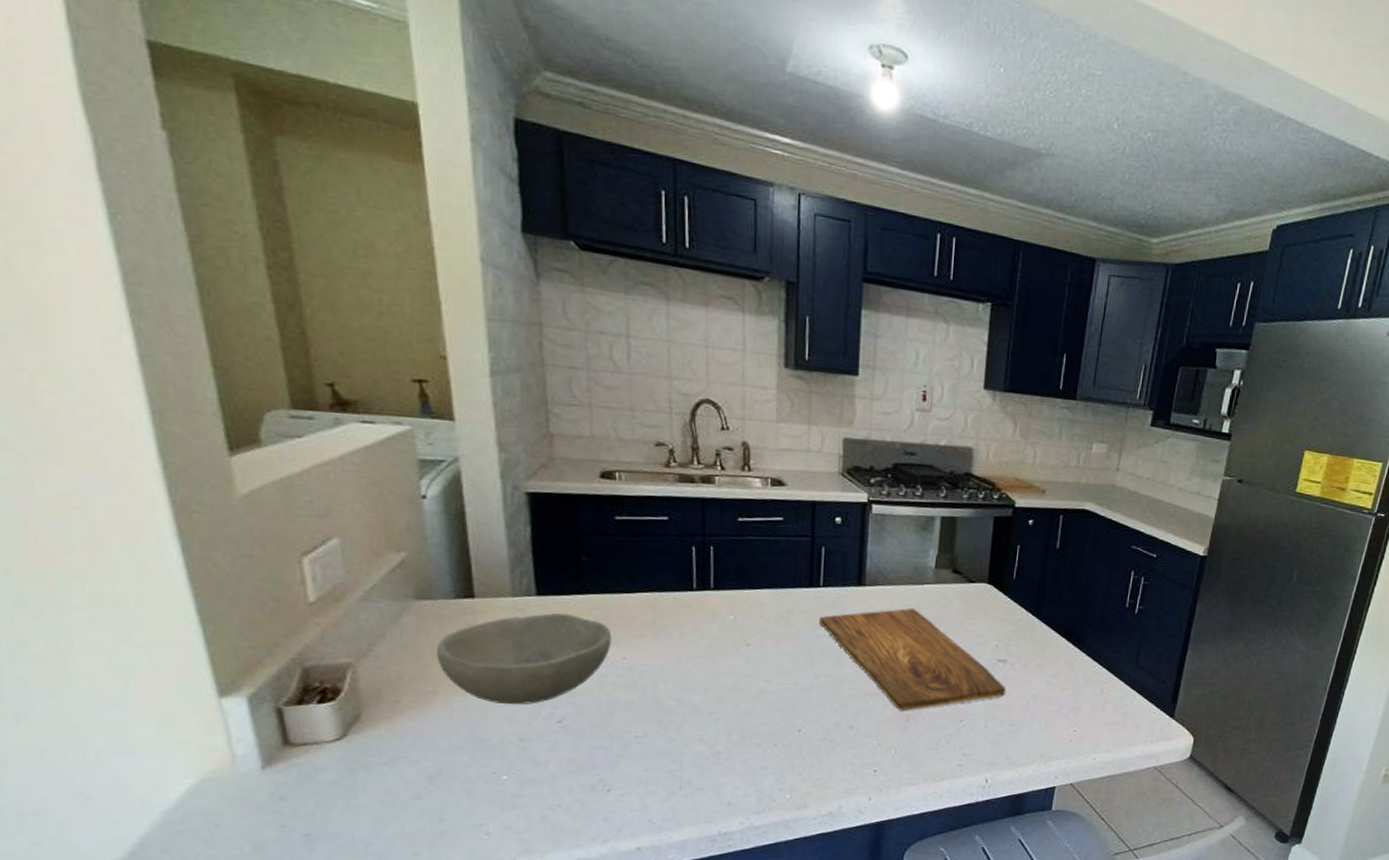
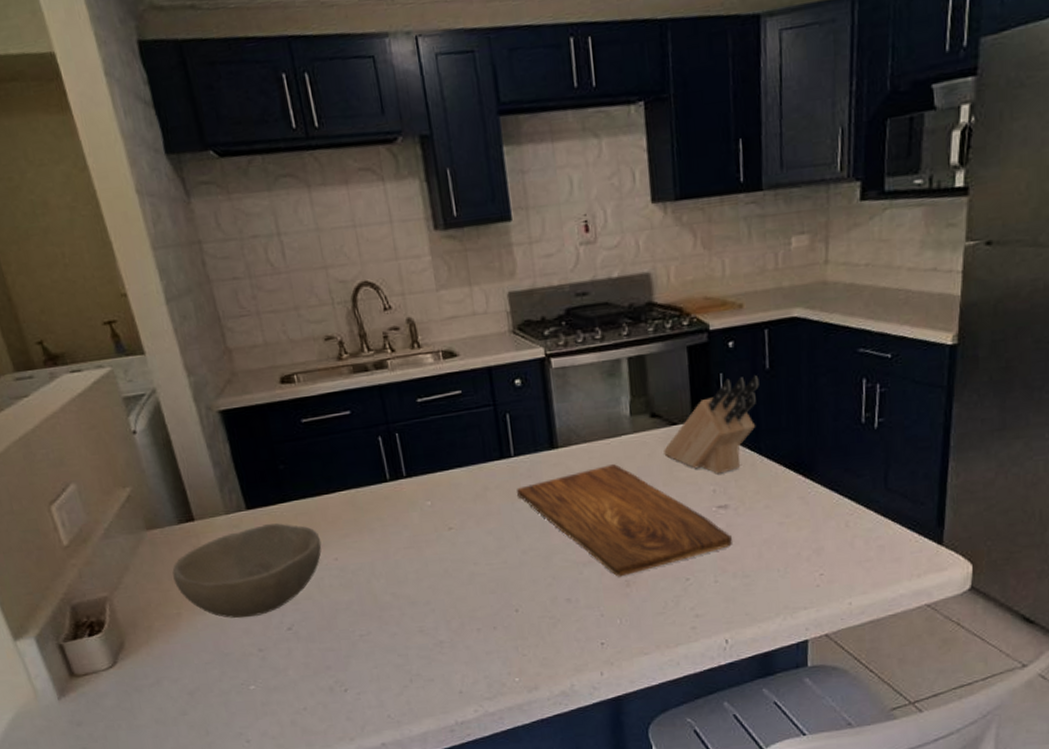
knife block: none [958,551,1050,632] -> present [662,375,760,474]

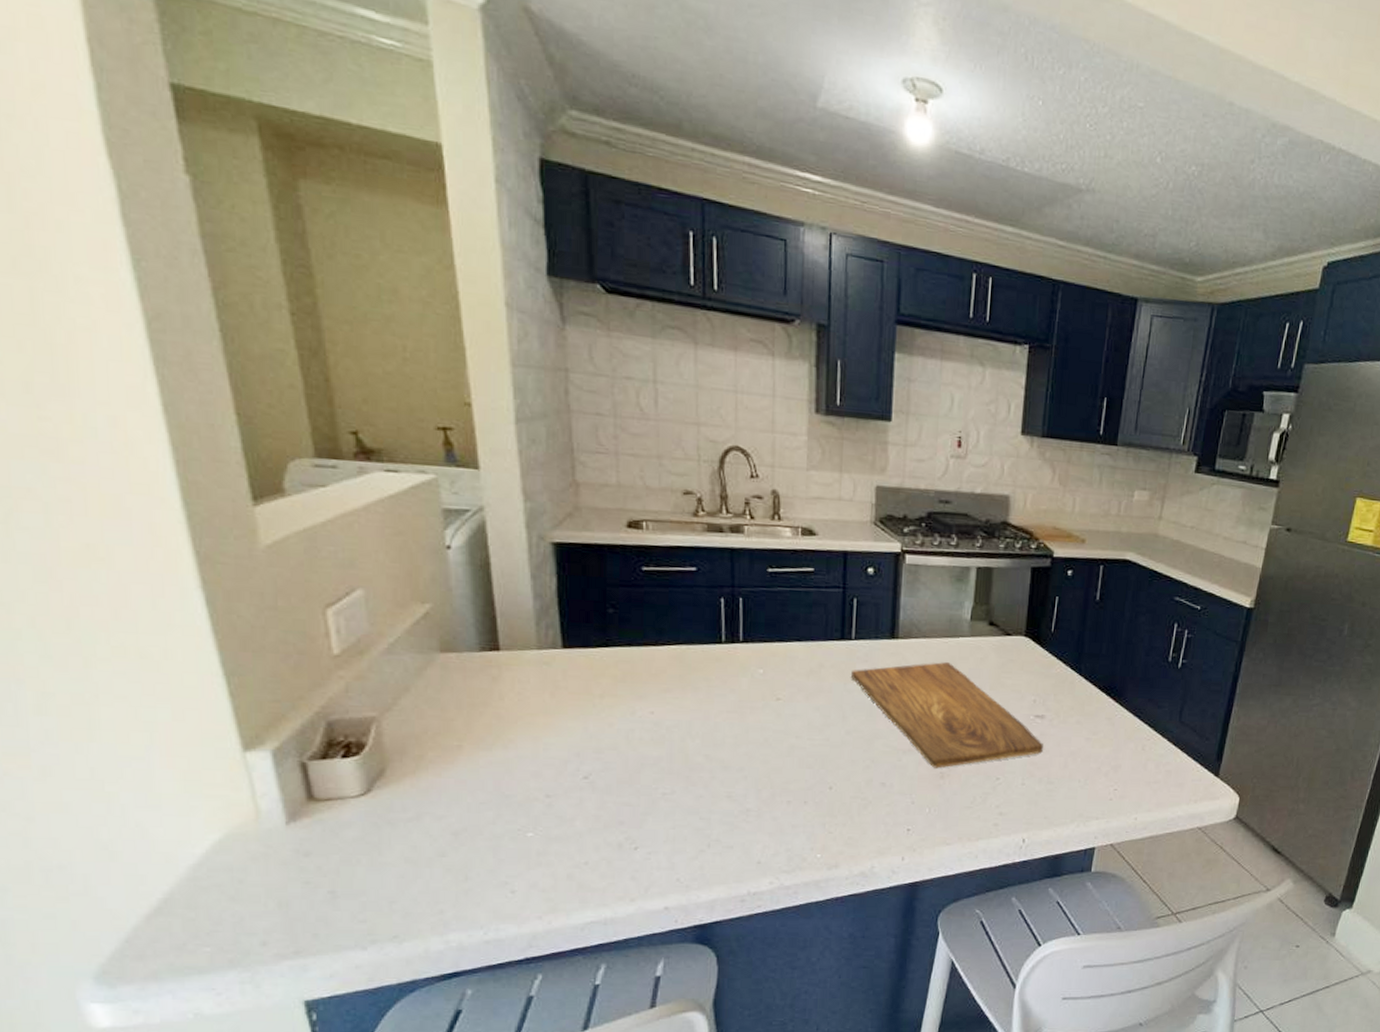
bowl: present [172,523,322,619] -> none [462,666,639,761]
knife block: present [662,375,760,474] -> none [994,602,1089,687]

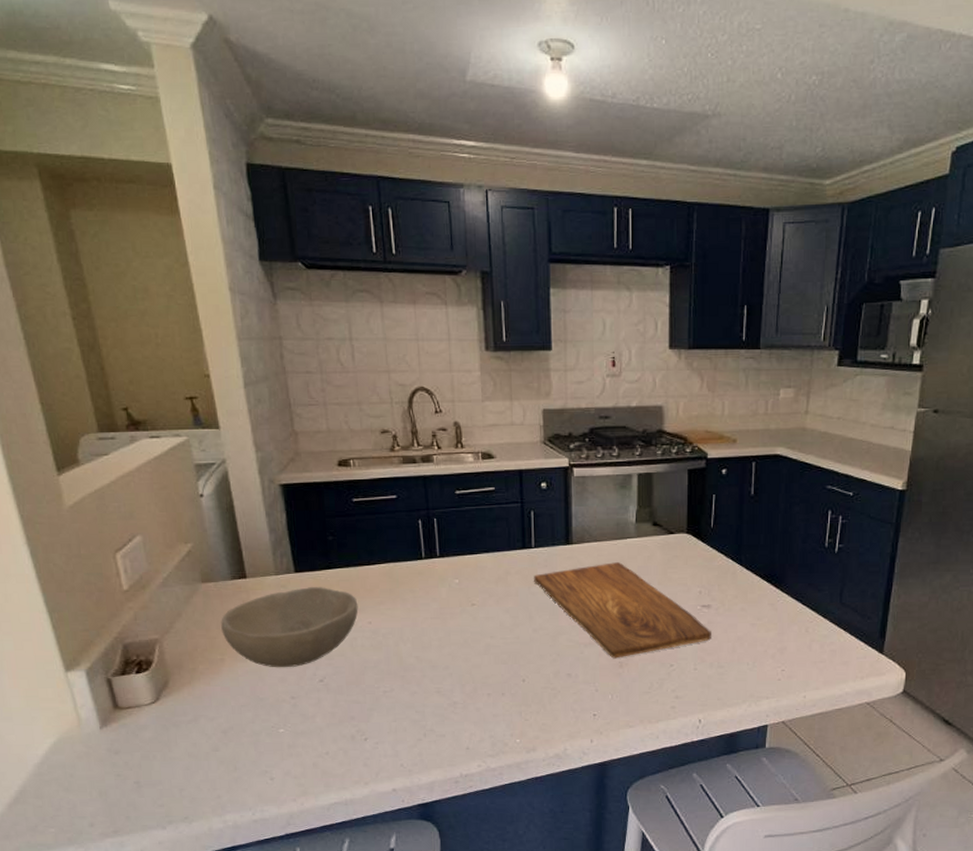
bowl: none [462,666,639,761] -> present [221,587,358,668]

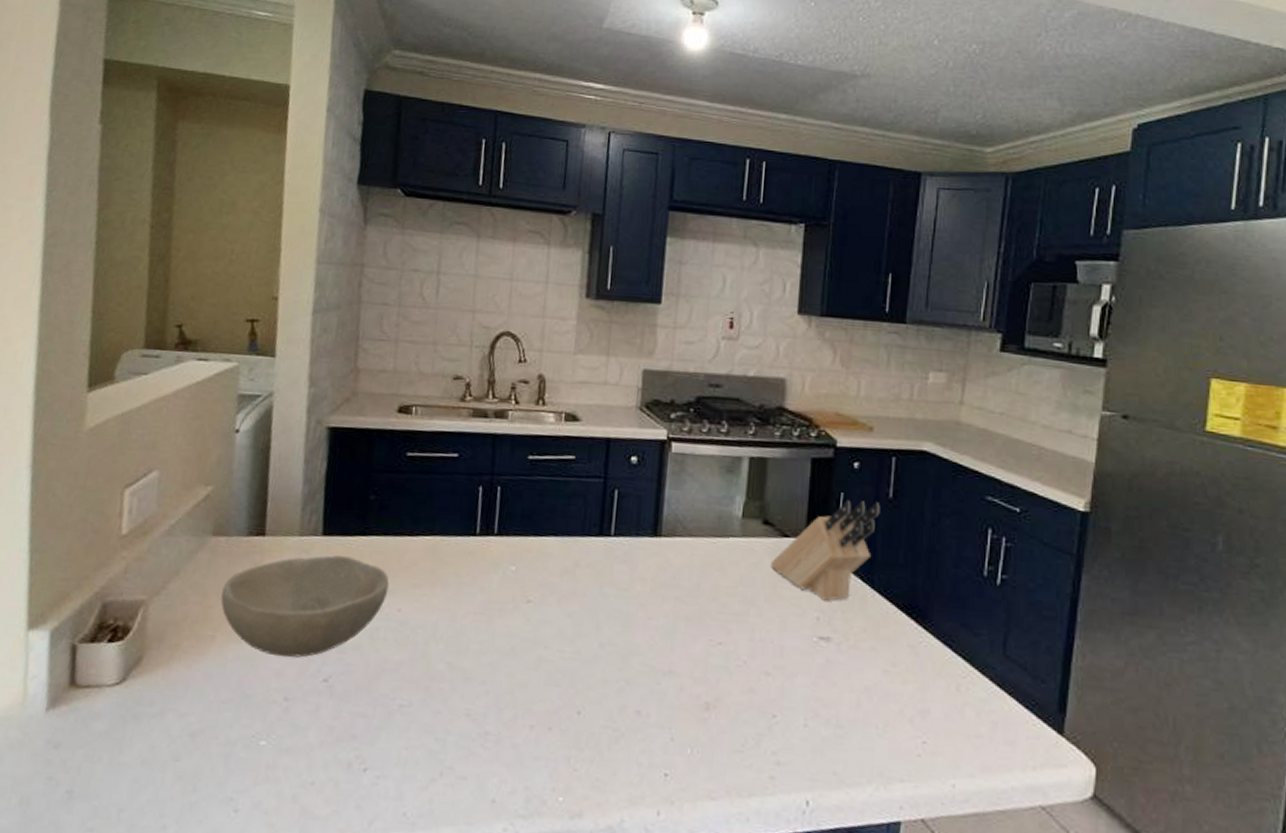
cutting board: present [534,562,711,659] -> none [608,566,830,697]
knife block: none [660,499,745,579] -> present [769,499,881,601]

